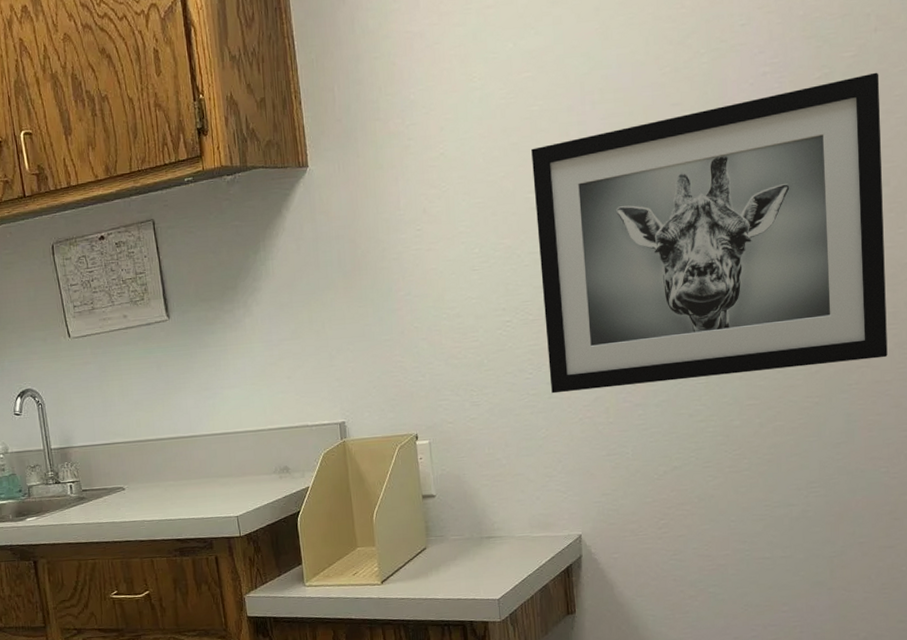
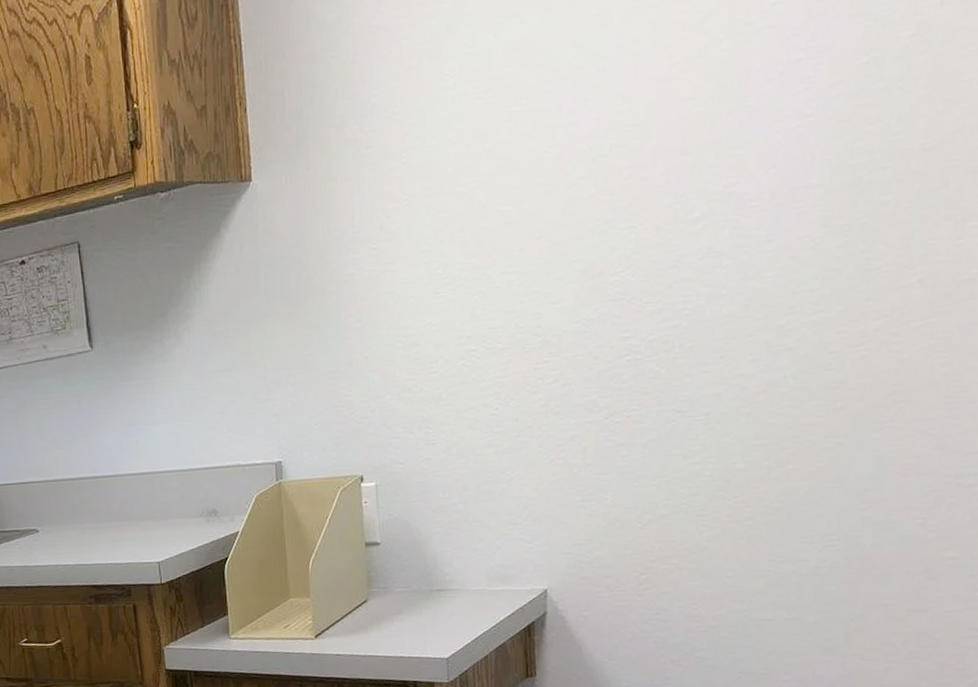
wall art: present [531,72,888,394] -> none [510,54,944,432]

